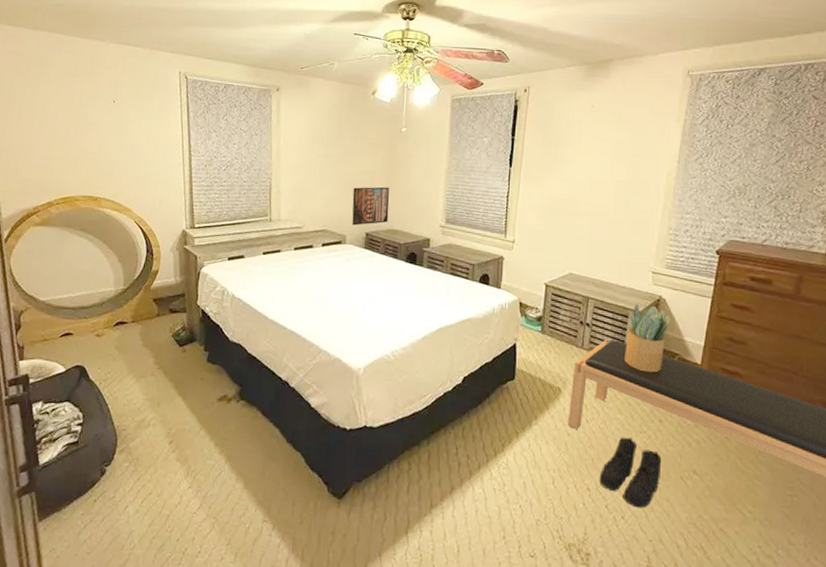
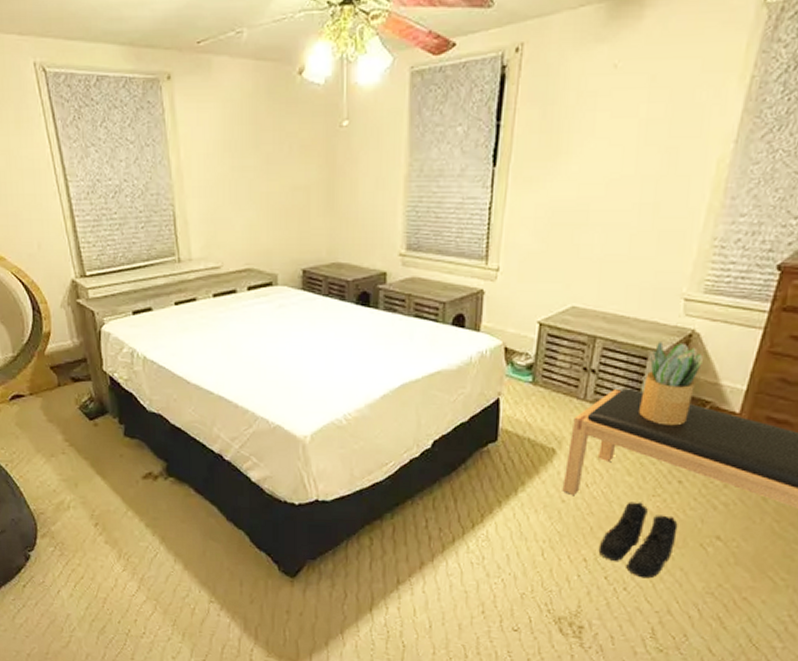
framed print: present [352,186,390,226] -> none [282,206,331,261]

